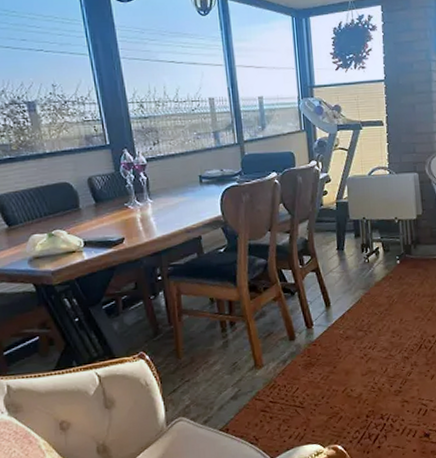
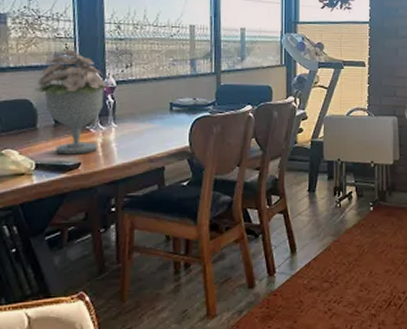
bouquet: none [71,130,139,232] -> present [34,48,108,155]

